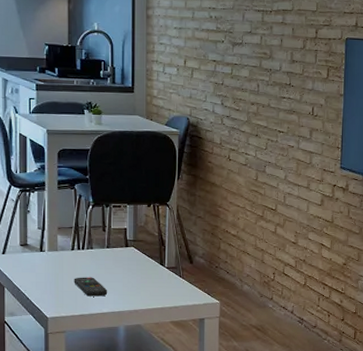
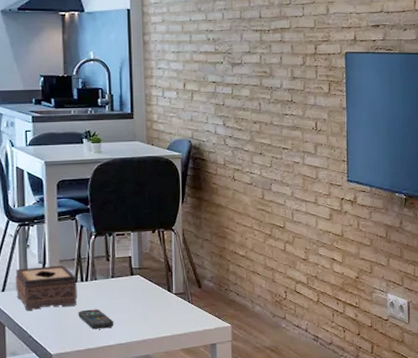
tissue box: none [15,232,74,274] -> present [15,265,77,310]

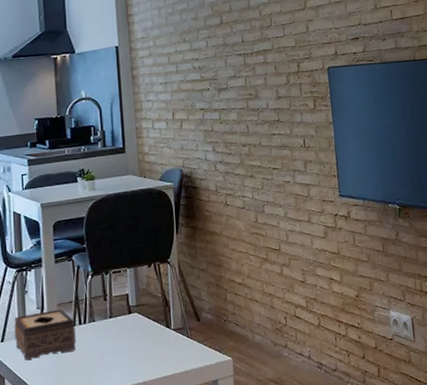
remote control: present [78,309,114,330] -> none [77,352,114,375]

